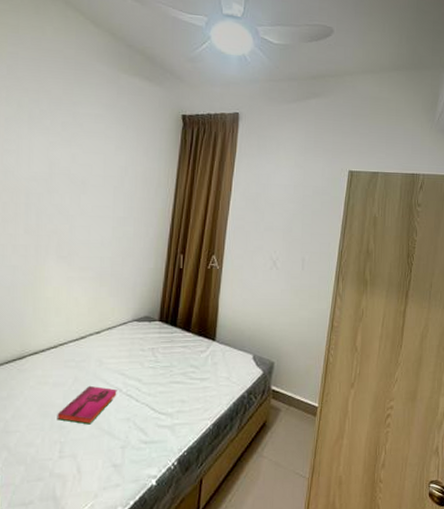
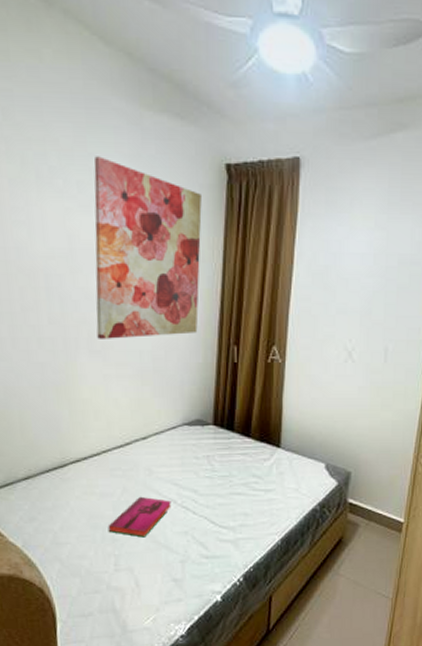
wall art: none [65,104,161,247] -> present [94,156,202,339]

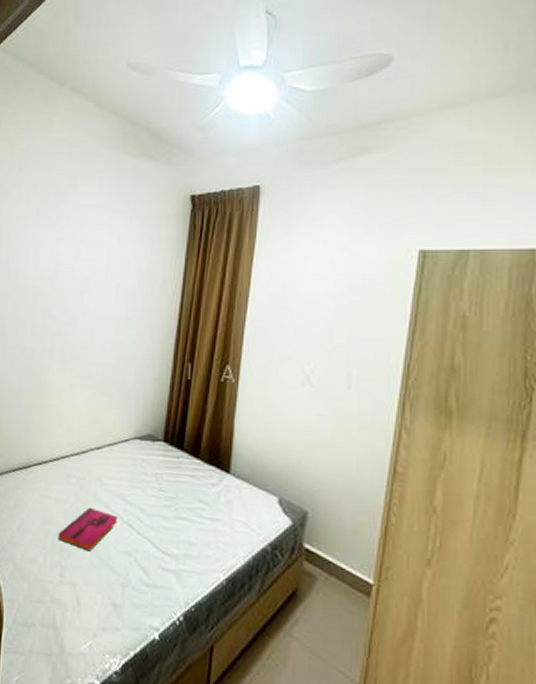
wall art: present [94,156,202,339] -> none [68,195,167,351]

